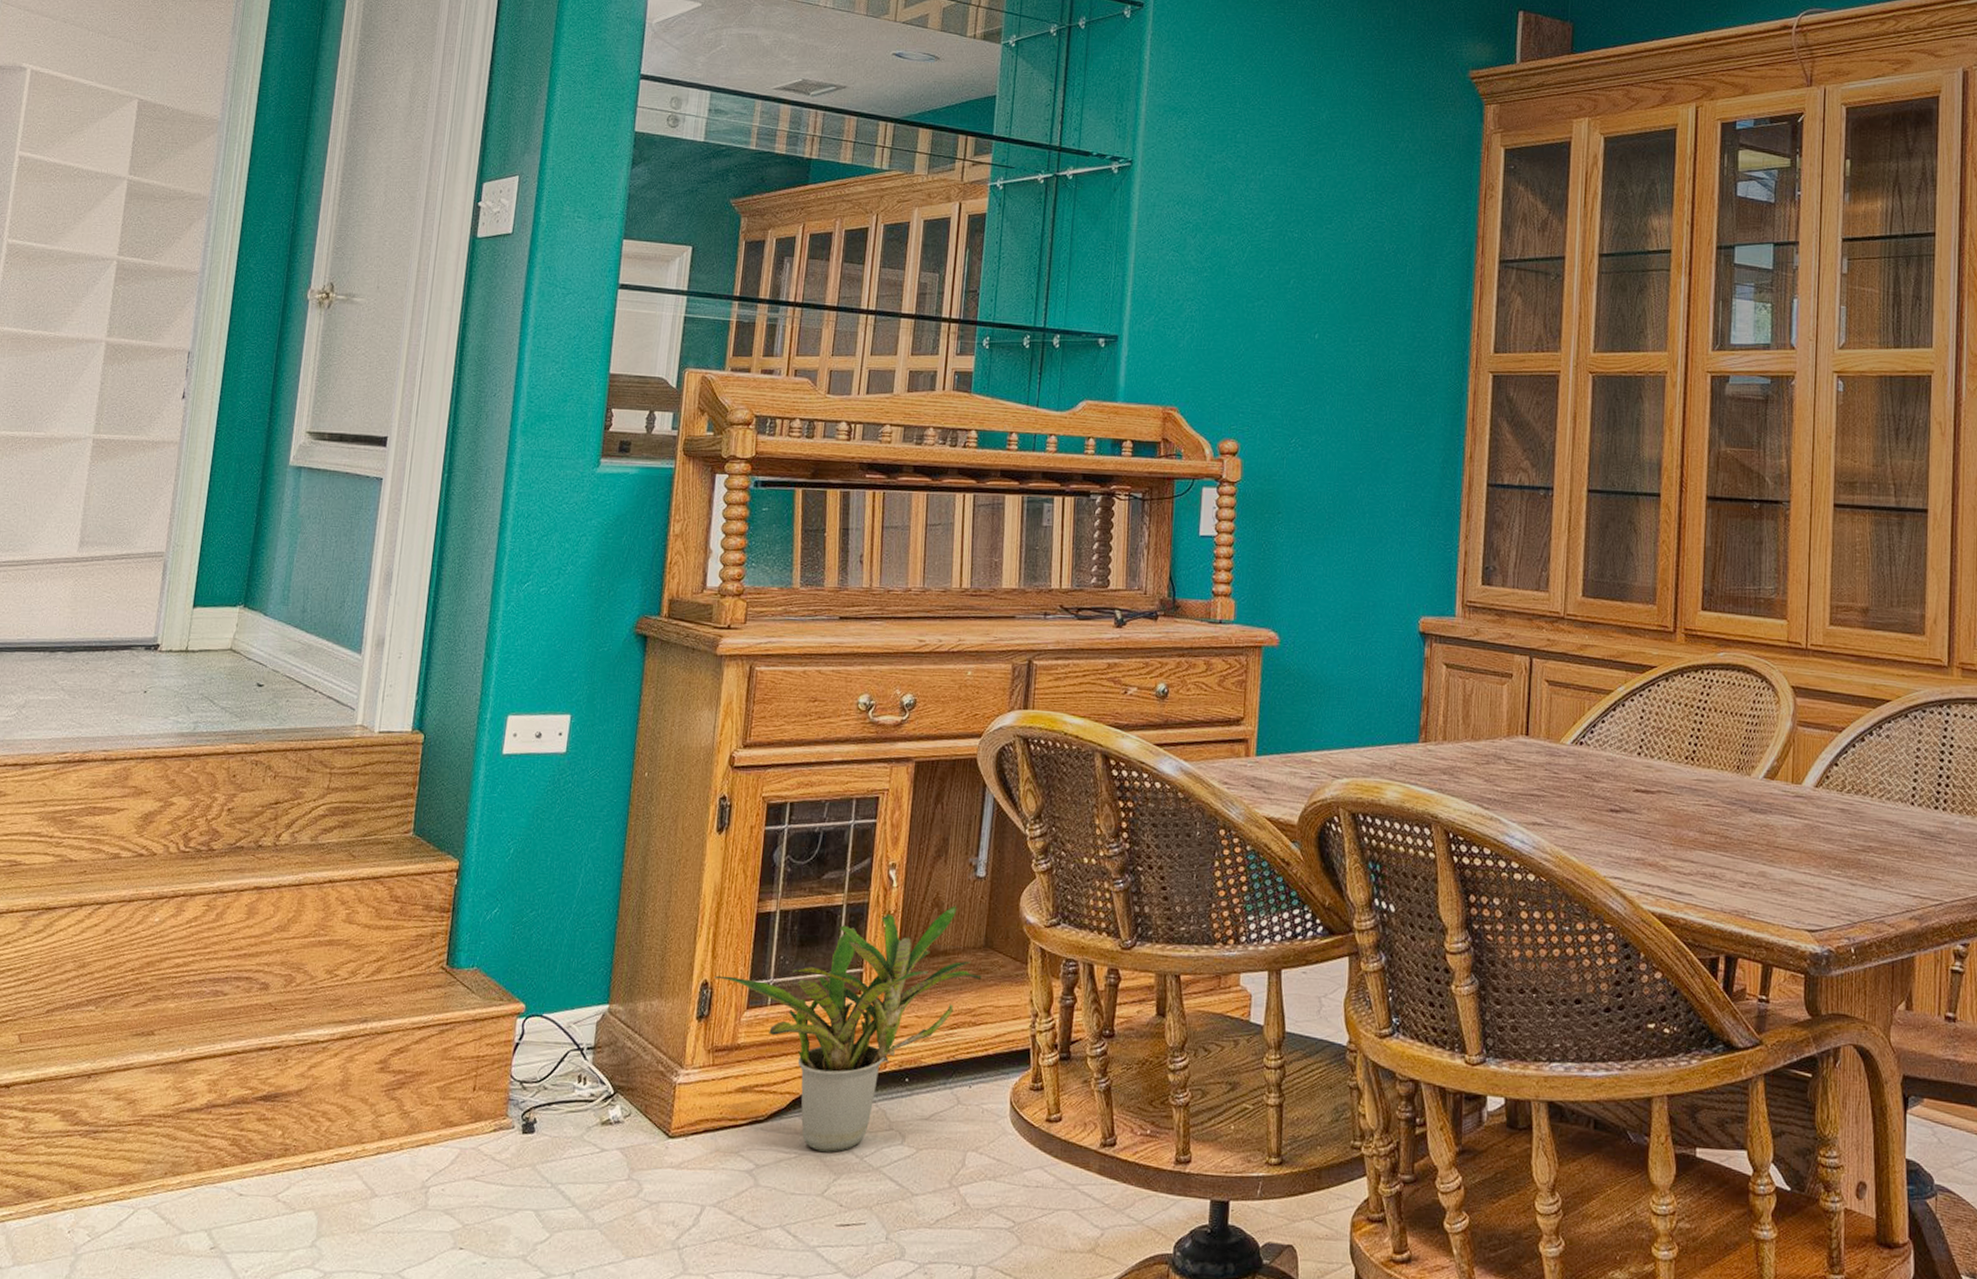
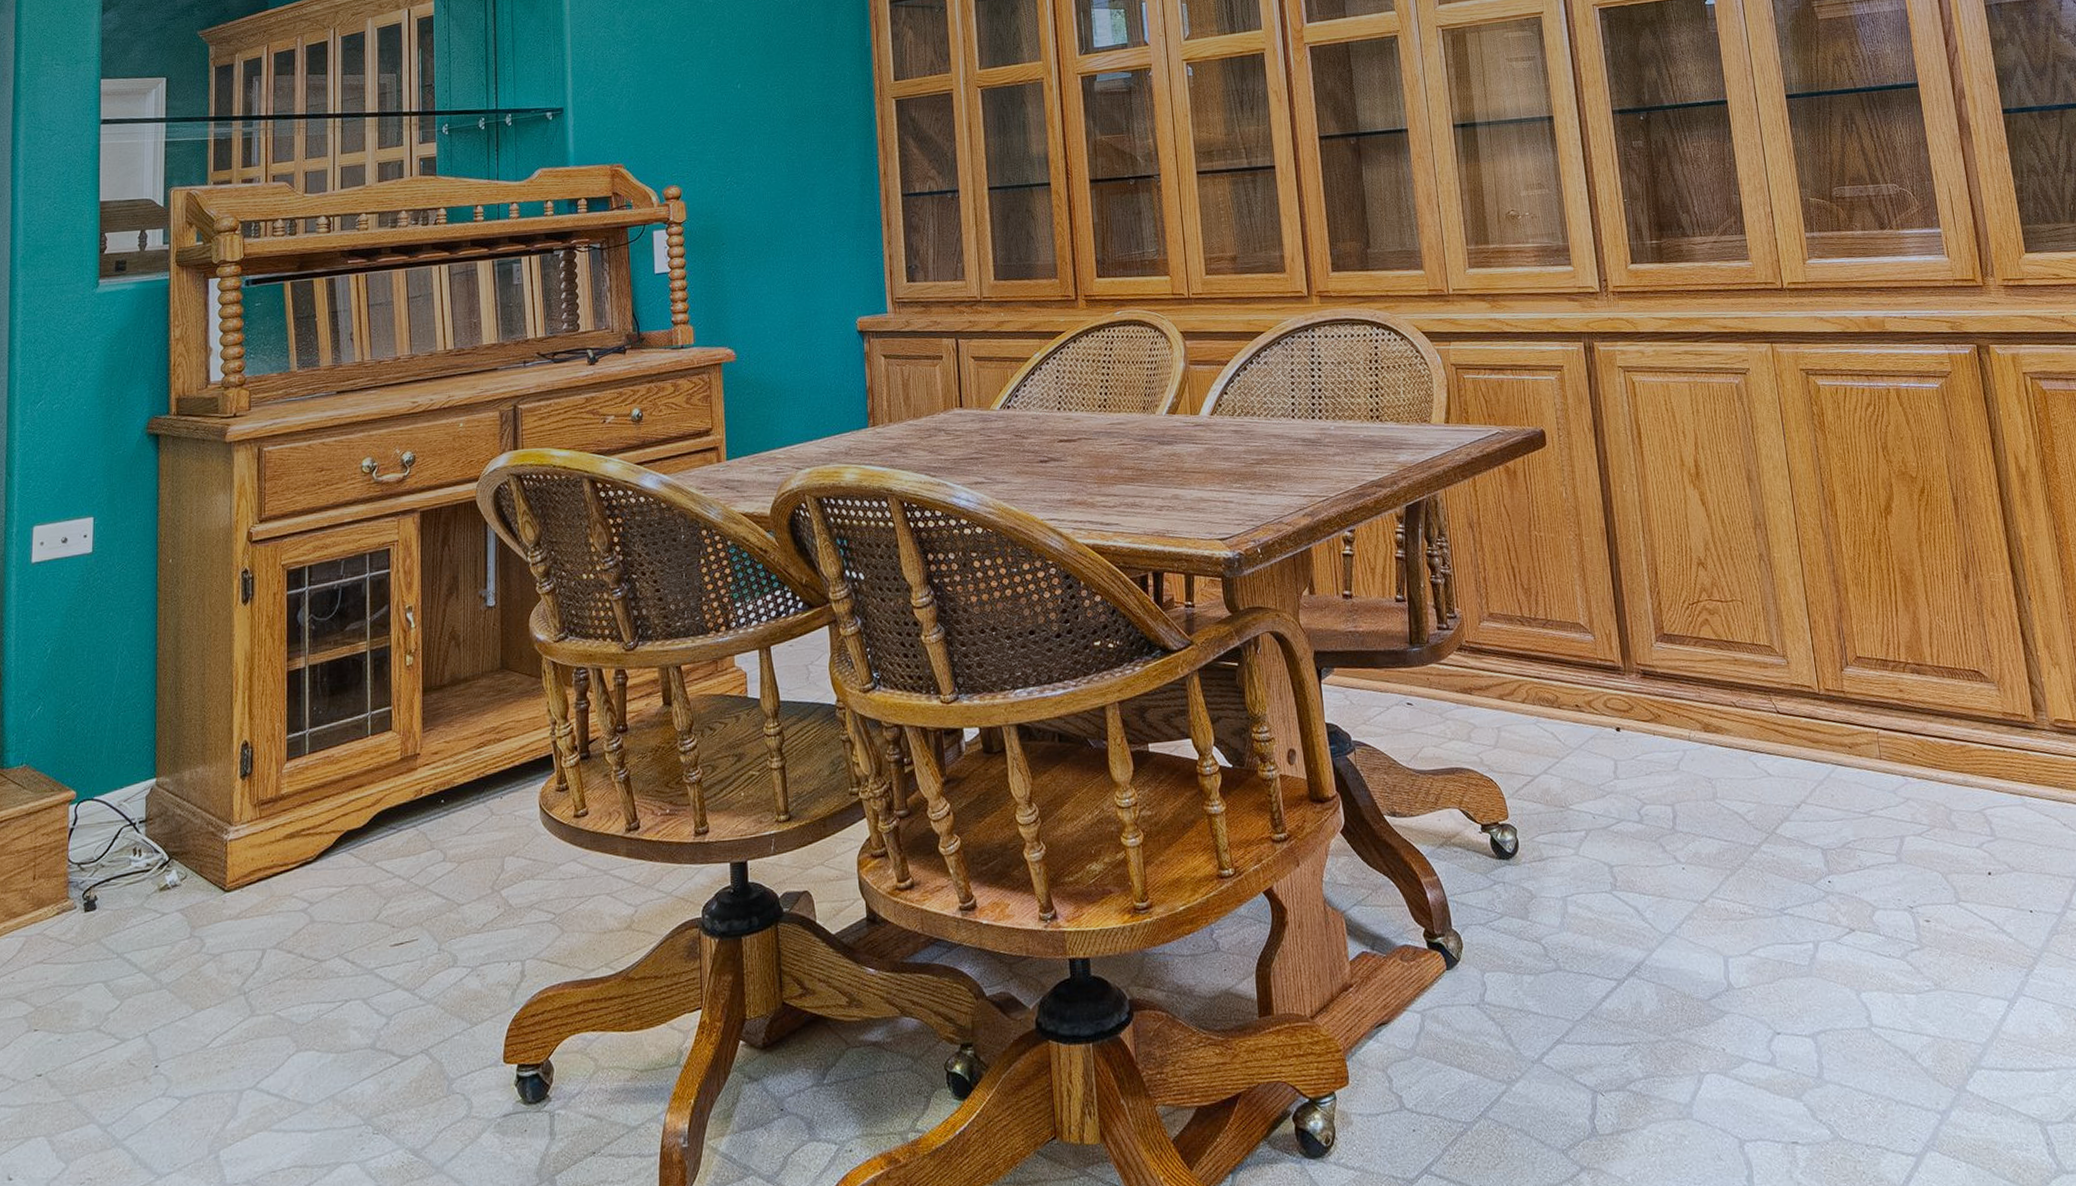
potted plant: present [715,906,982,1153] -> none [254,636,502,881]

